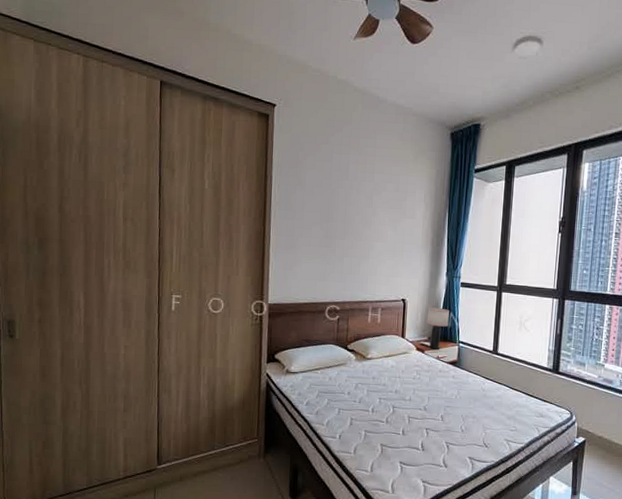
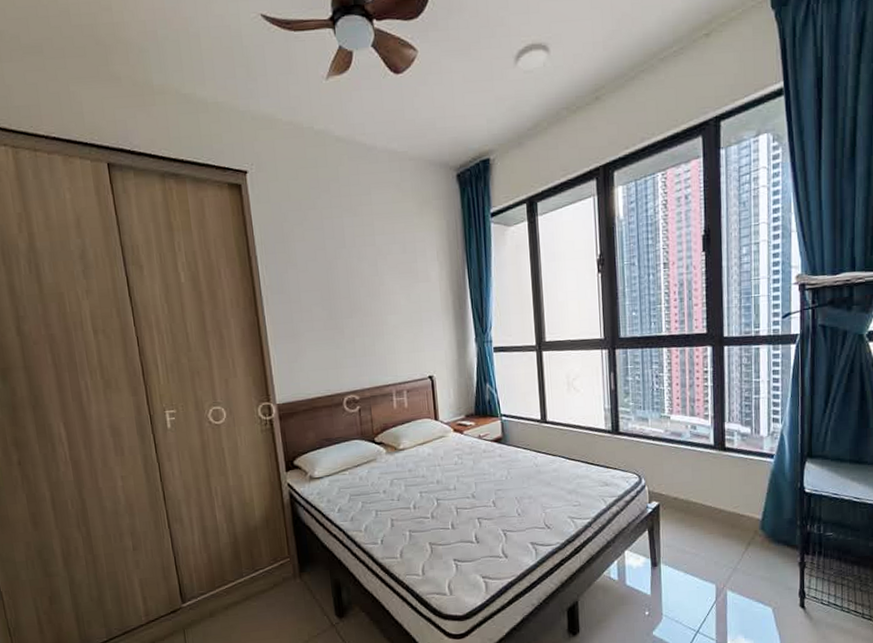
table lamp: present [425,307,449,349] -> none [459,379,486,428]

